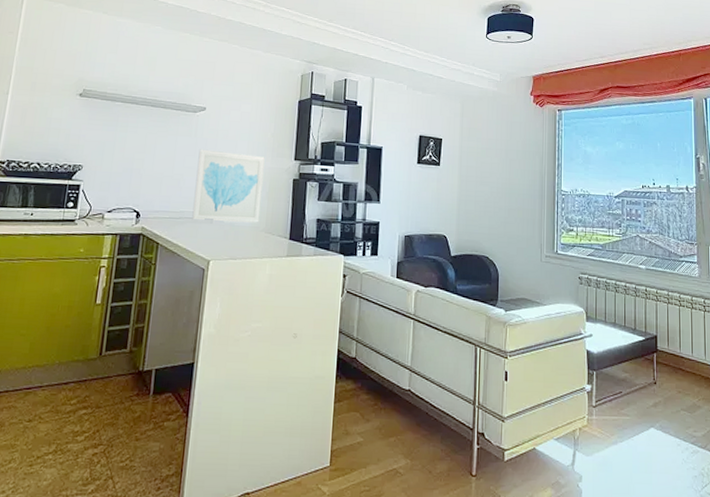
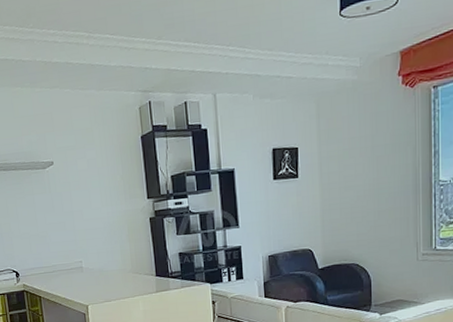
wall art: present [192,149,265,224] -> none [56,201,125,273]

